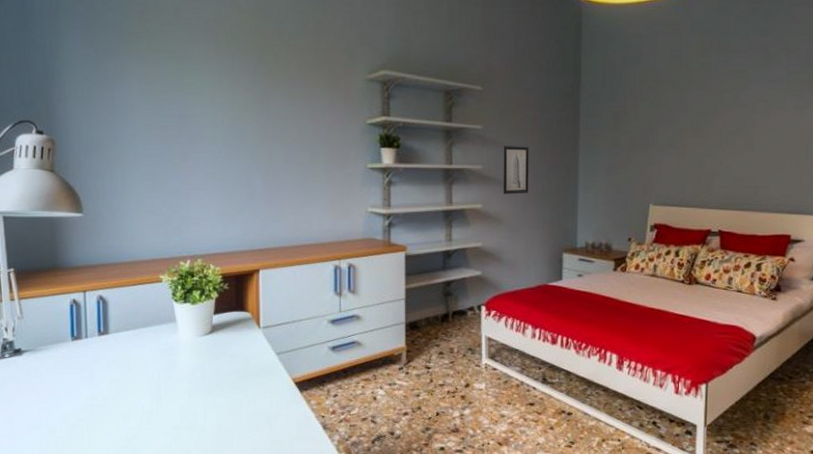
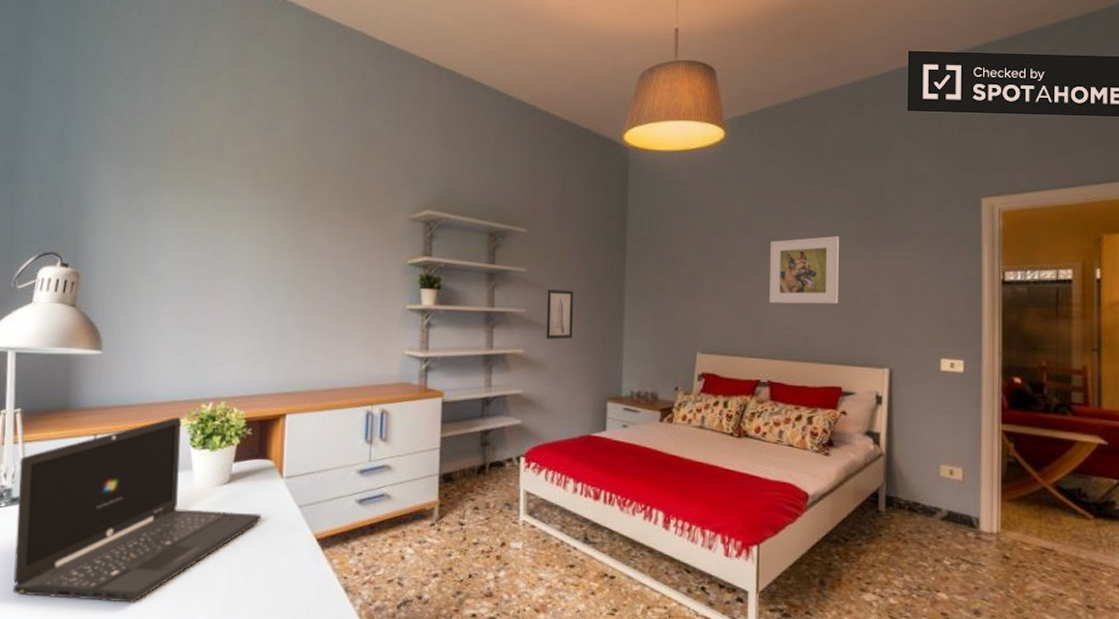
laptop: none [19,274,243,441] -> present [13,417,261,603]
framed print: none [721,86,792,155] -> present [769,235,839,304]

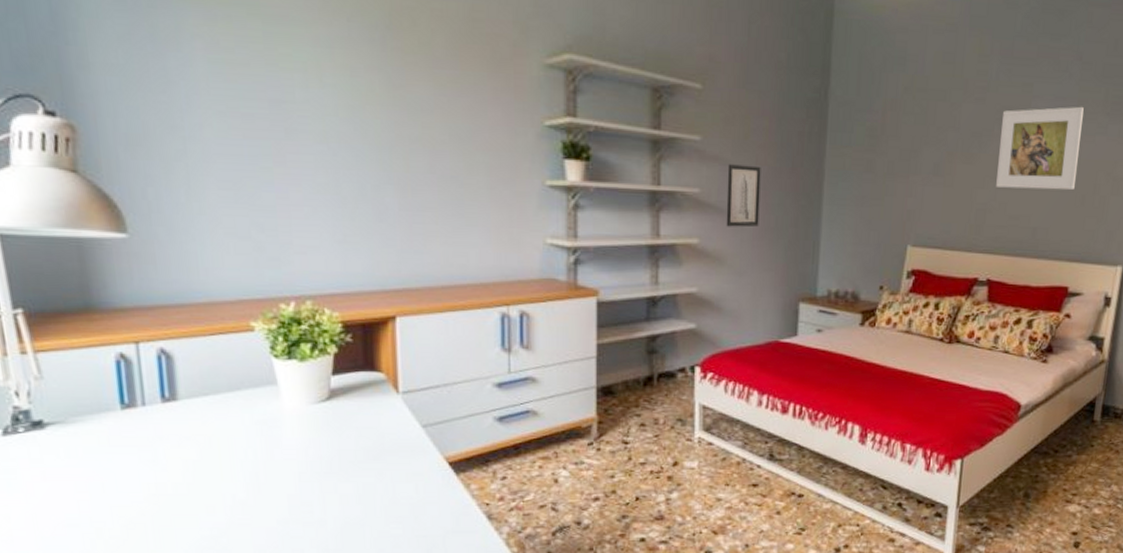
laptop: present [13,417,261,603] -> none [35,319,376,540]

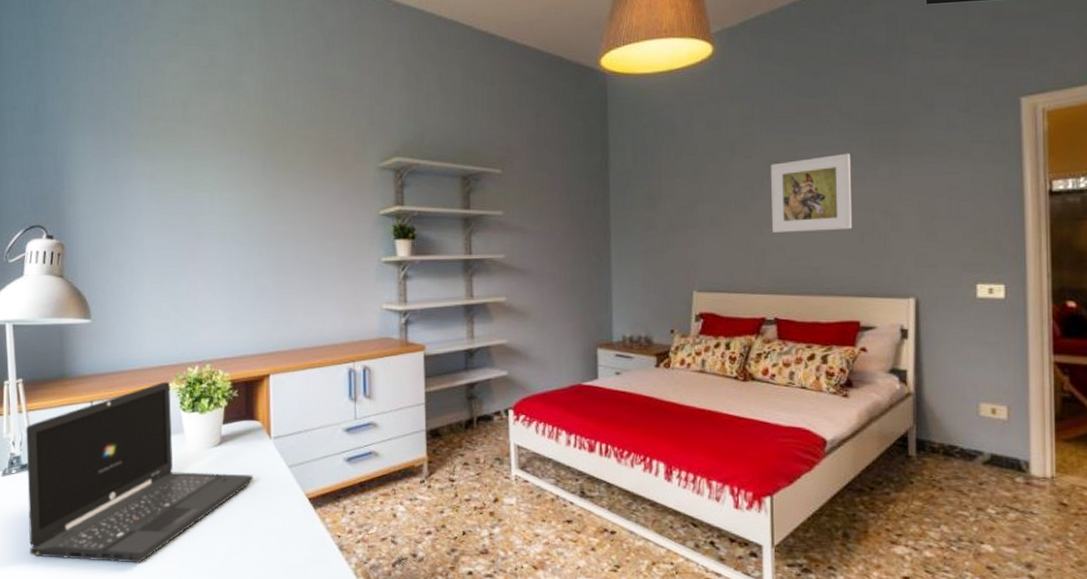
laptop: none [35,319,376,540] -> present [26,381,253,564]
wall art: present [726,164,761,228] -> none [526,232,557,285]

